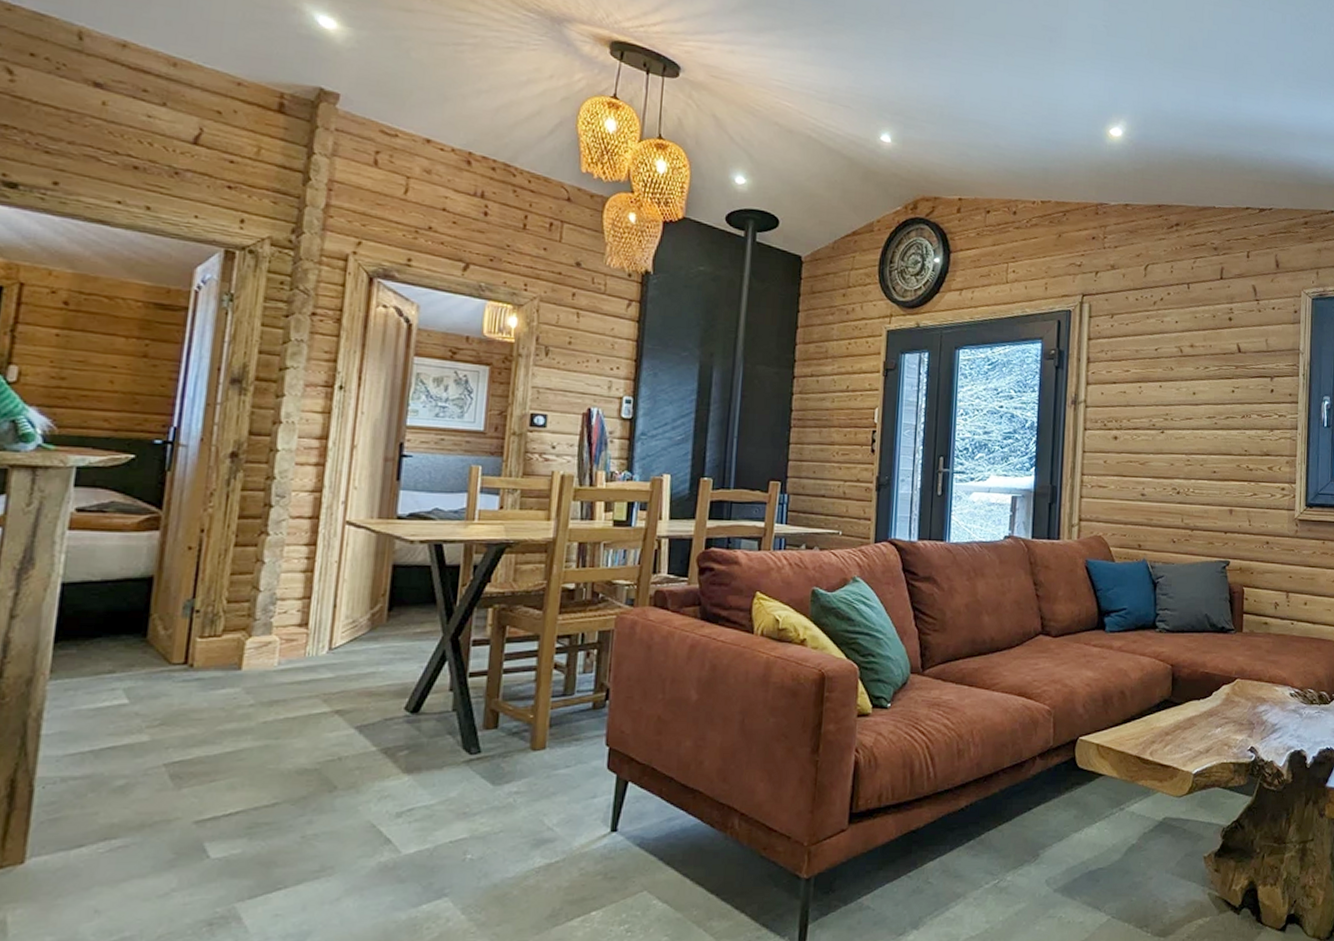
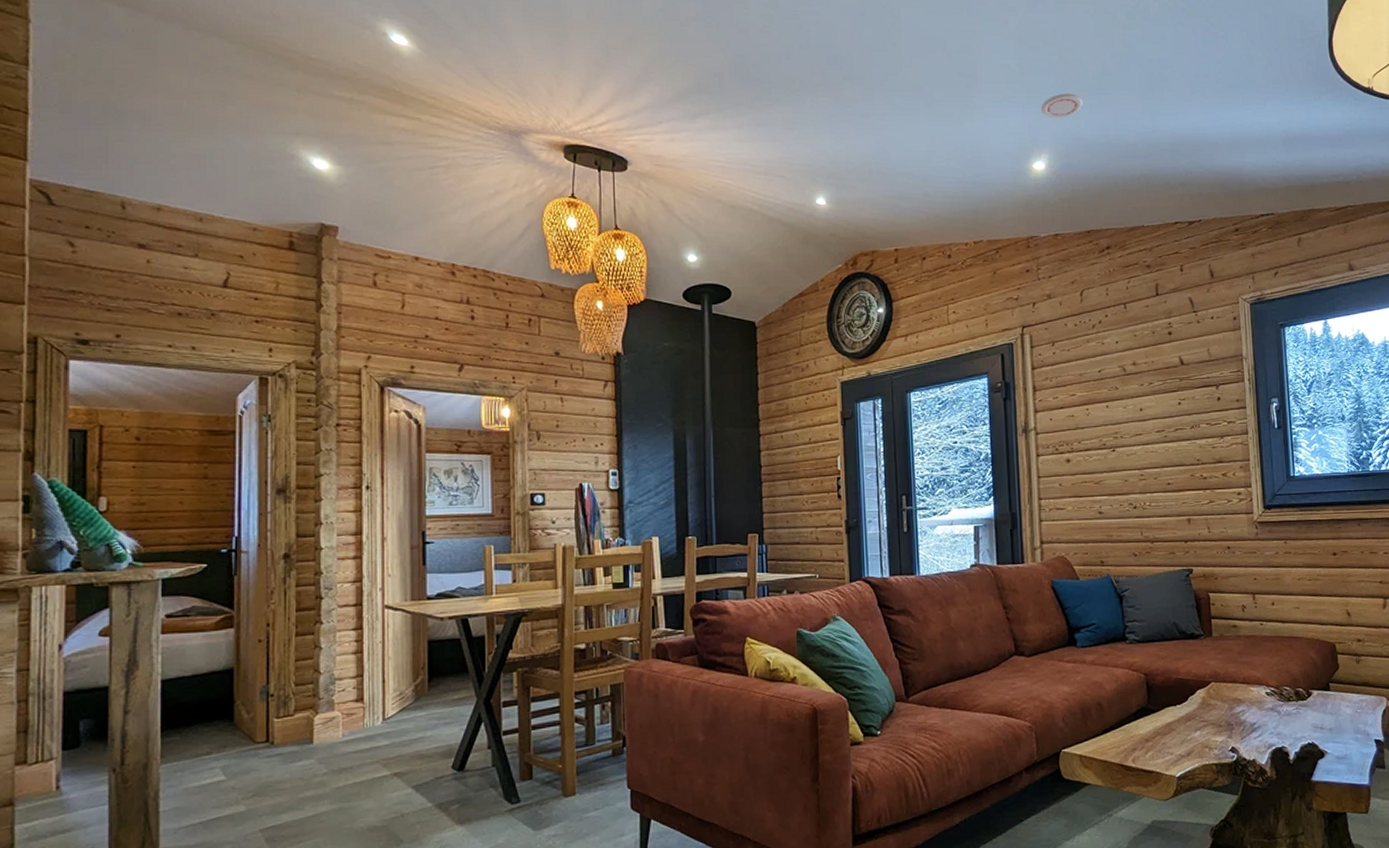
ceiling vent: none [1123,61,1167,87] -> present [1040,93,1083,118]

